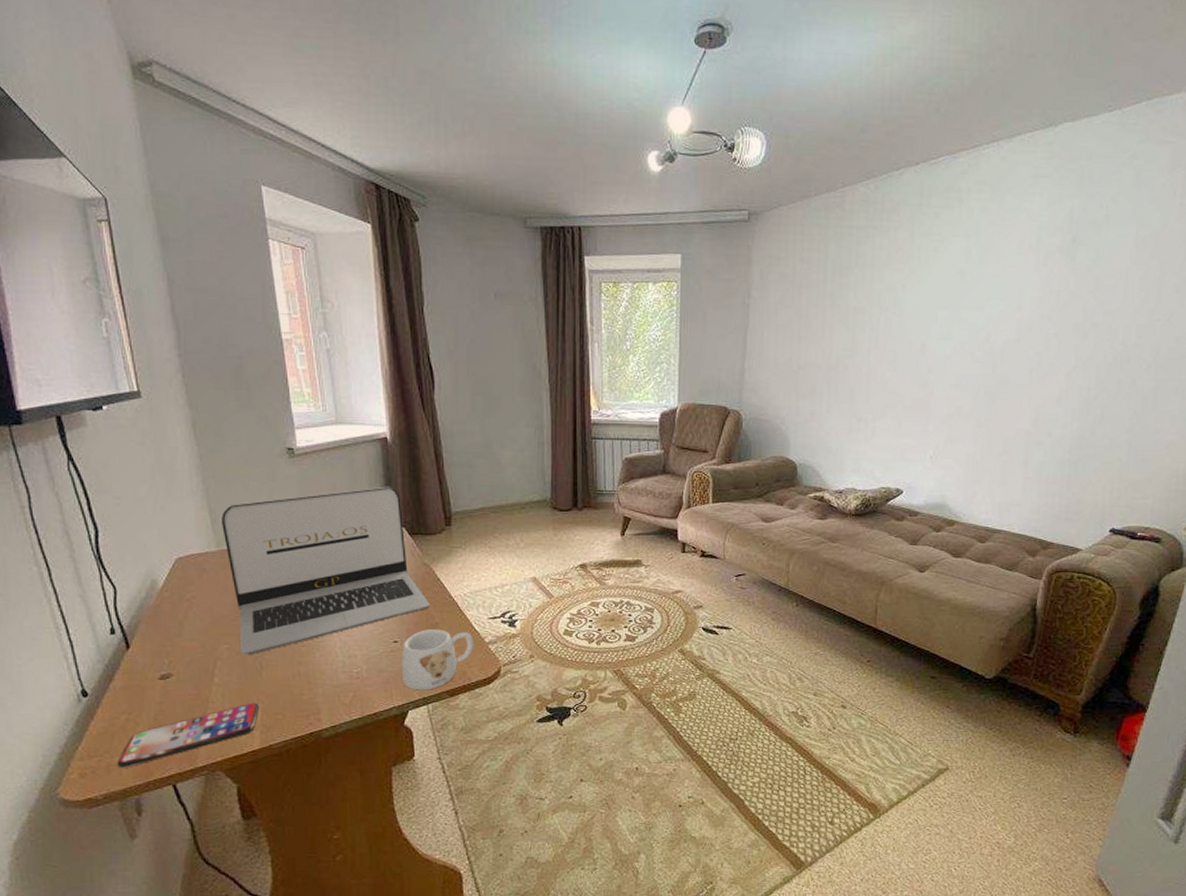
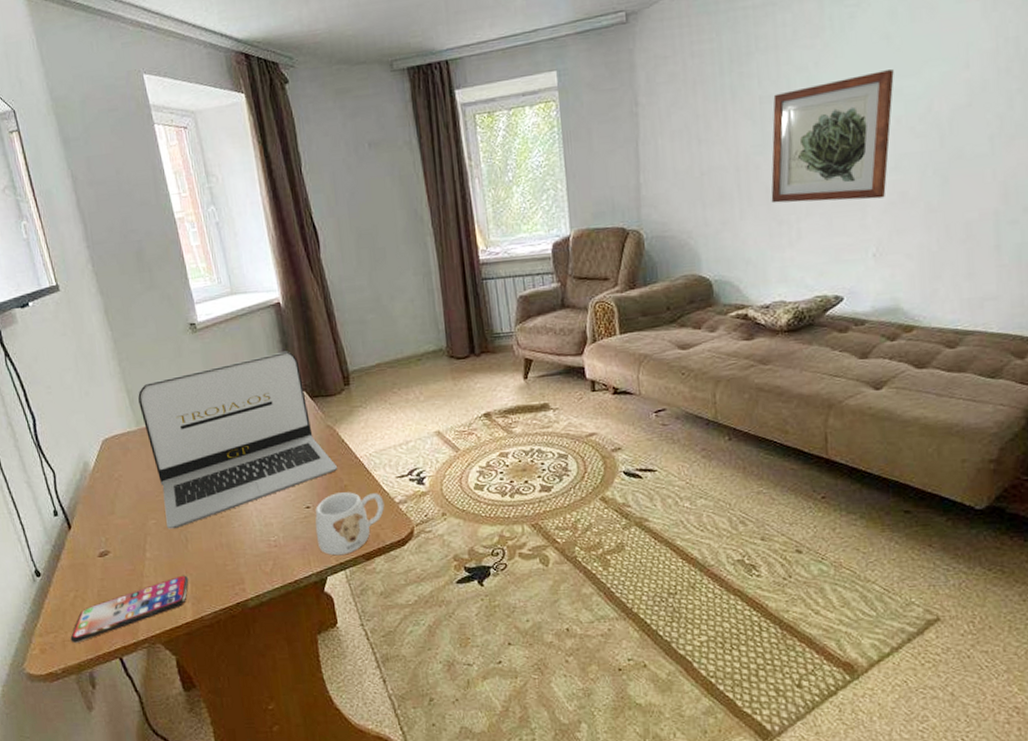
wall art: none [854,301,963,410] -> present [771,69,894,204]

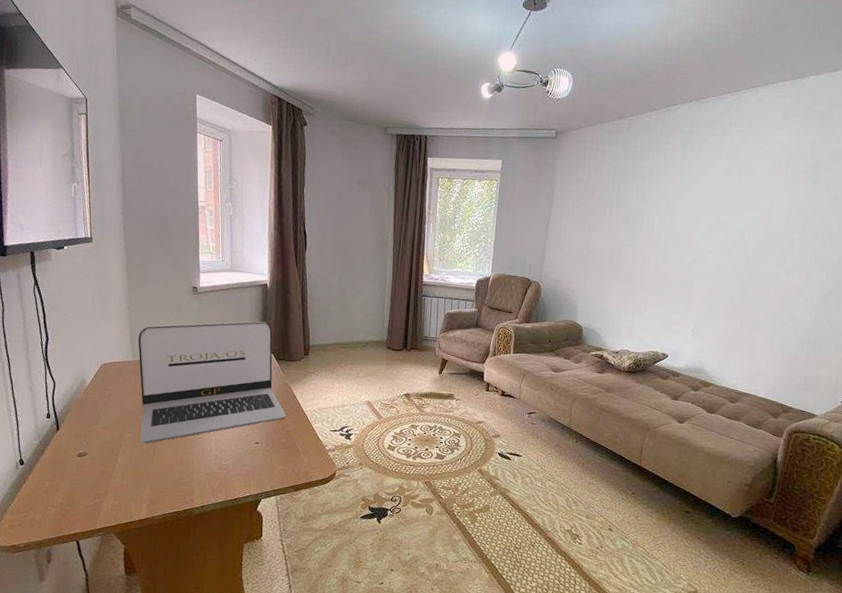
smartphone: present [70,575,189,643] -> none [37,481,149,524]
mug: present [315,492,385,556] -> none [259,435,317,484]
wall art: present [771,69,894,204] -> none [631,207,724,293]

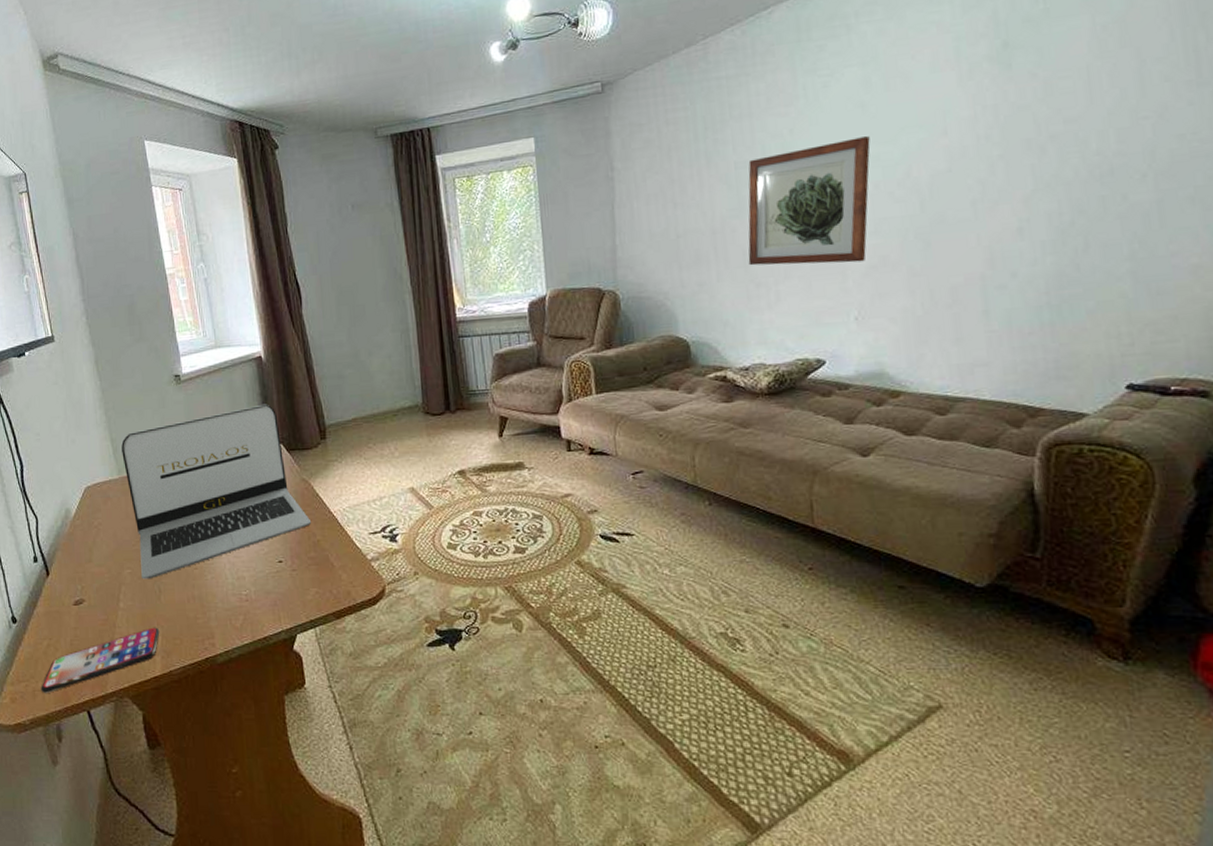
smartphone: none [37,481,149,524] -> present [41,627,160,693]
wall art: none [631,207,724,293] -> present [748,136,871,266]

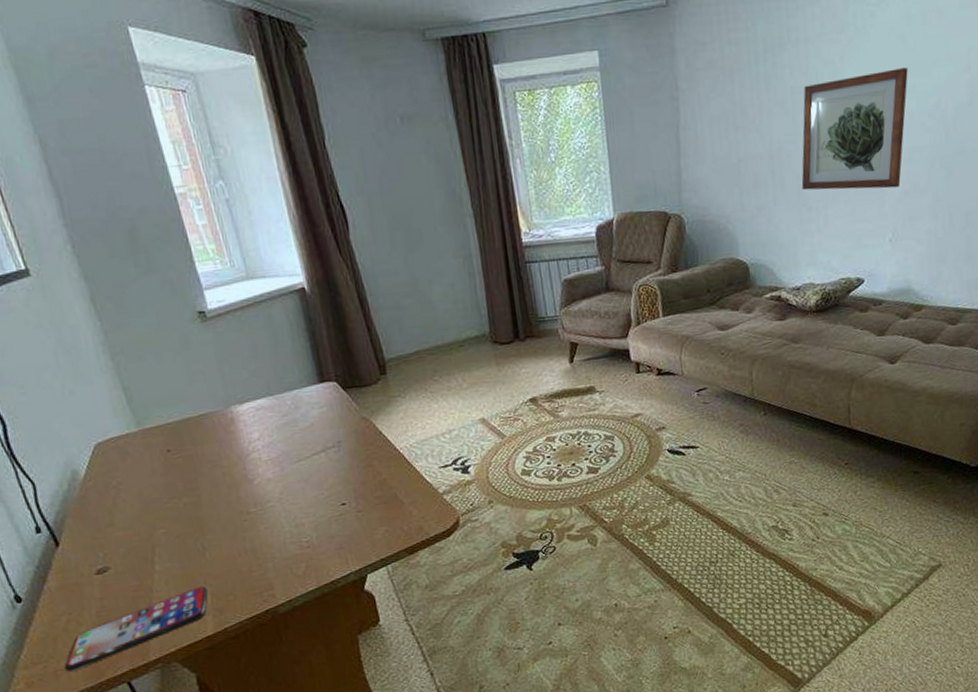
laptop: present [121,404,312,580] -> none [137,340,376,538]

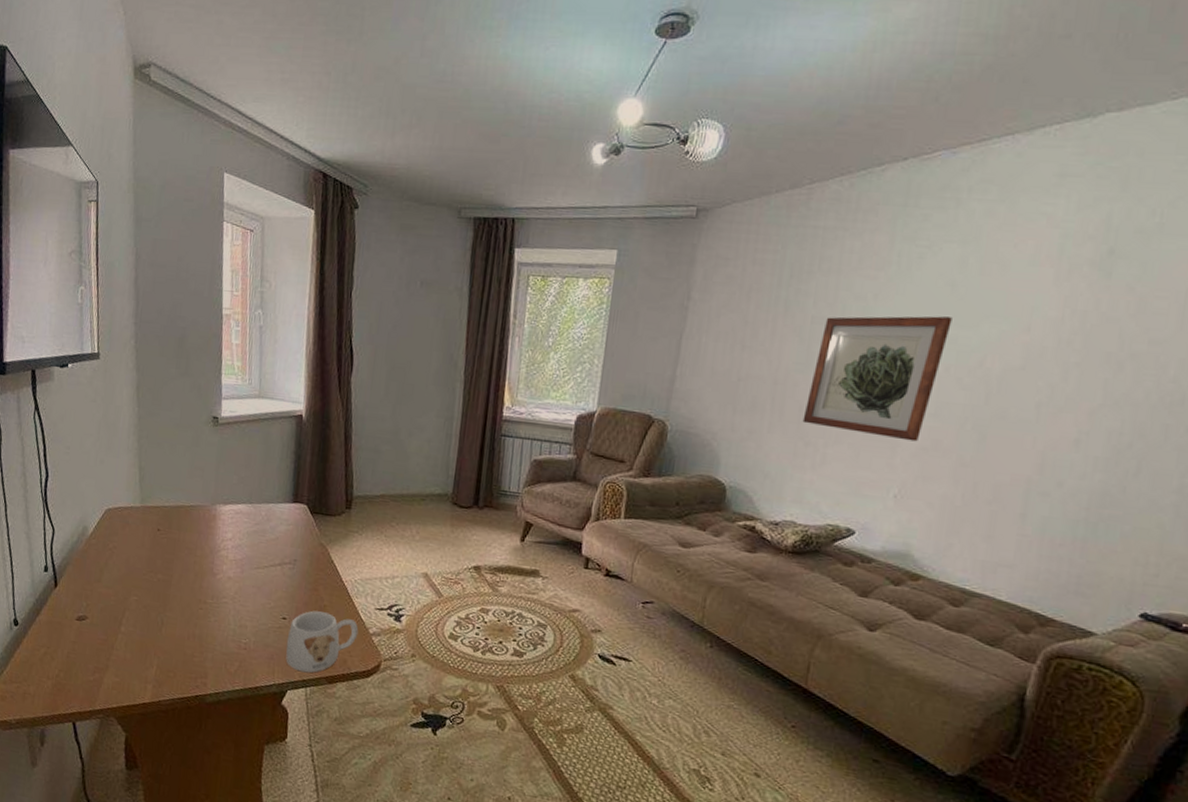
smartphone: present [64,586,209,672] -> none [31,656,156,699]
mug: none [352,485,428,553] -> present [286,610,359,673]

